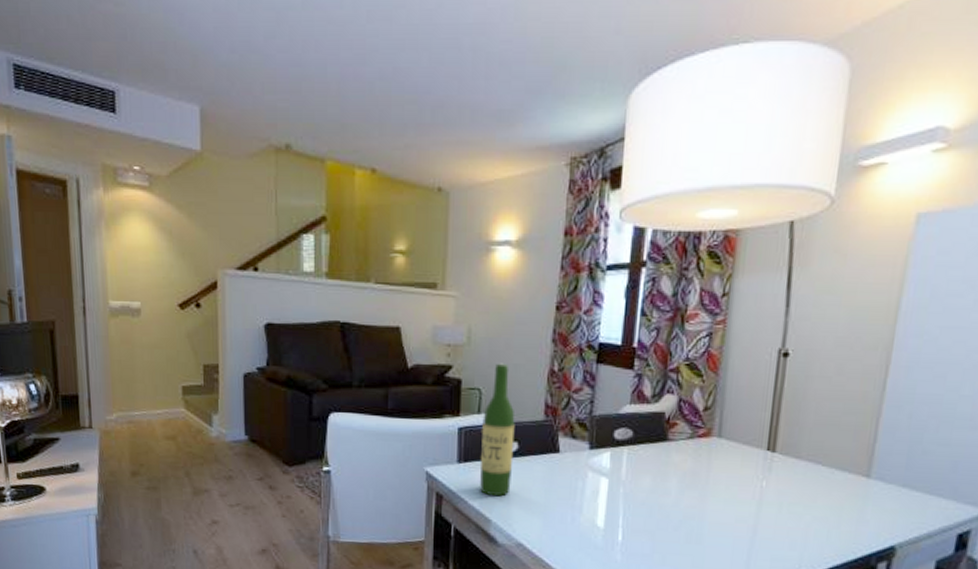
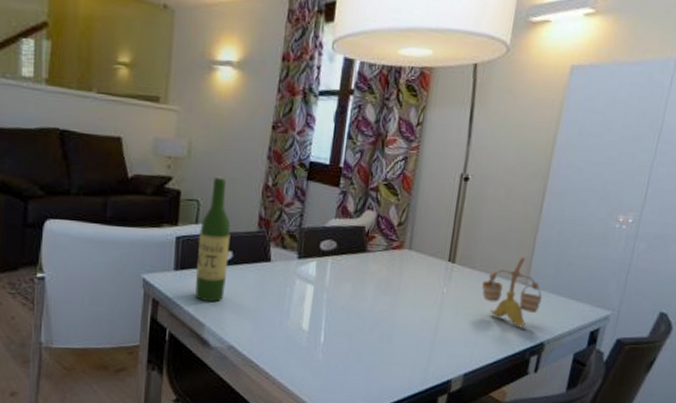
salt and pepper shaker: none [810,443,891,528] -> present [481,256,543,328]

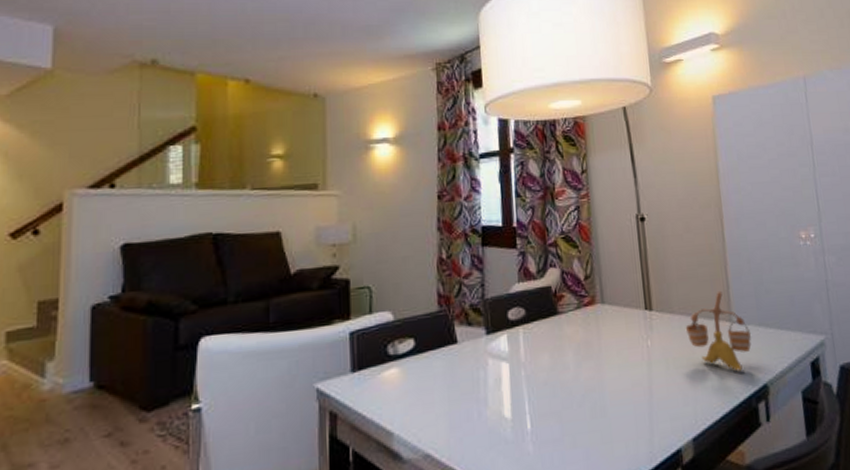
wine bottle: present [195,176,231,303] -> none [375,257,411,405]

